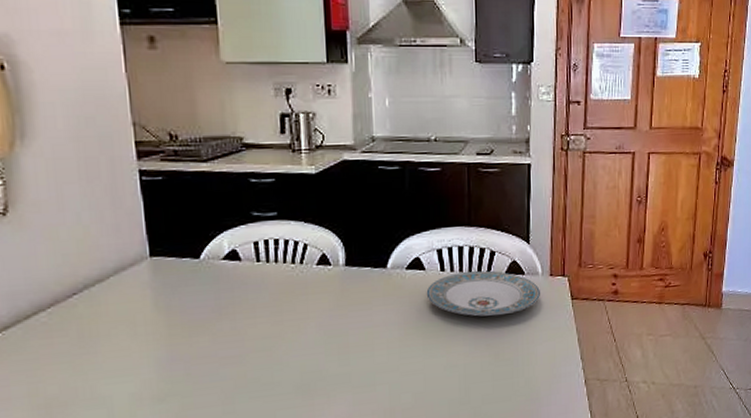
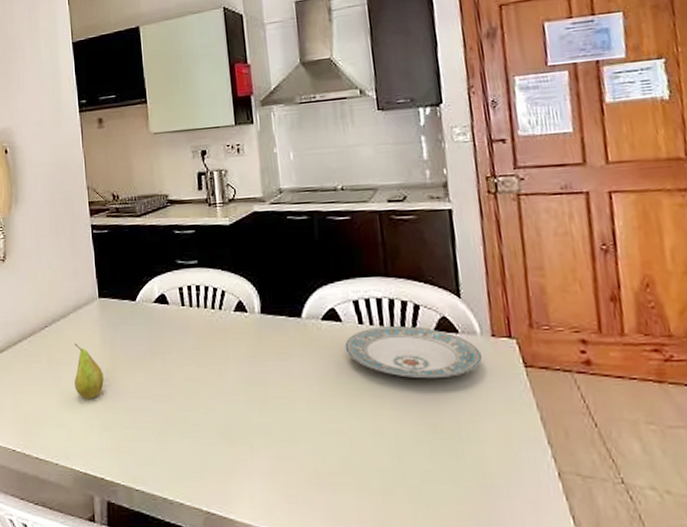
fruit: none [116,311,157,372] -> present [74,343,104,399]

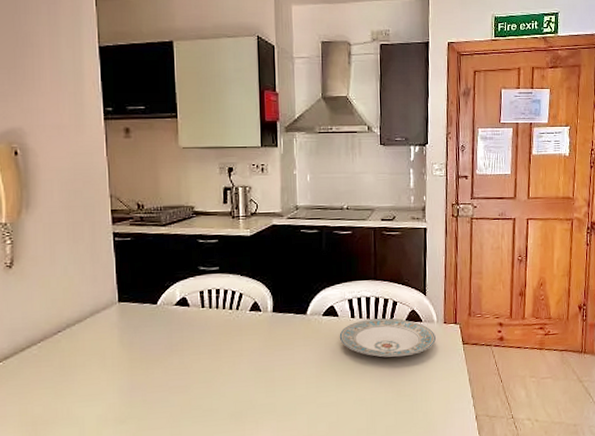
fruit: present [74,343,104,399] -> none [89,346,121,397]

